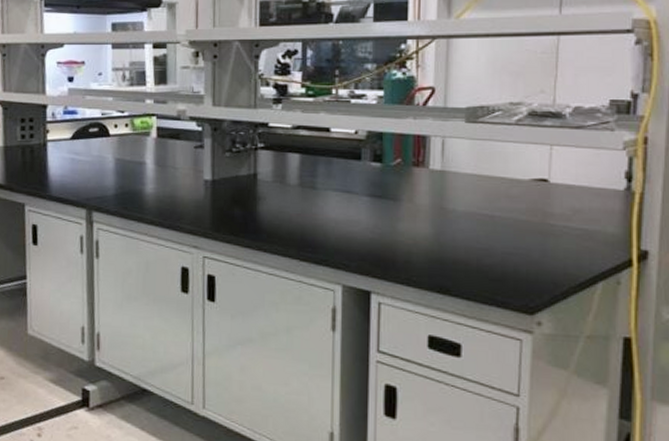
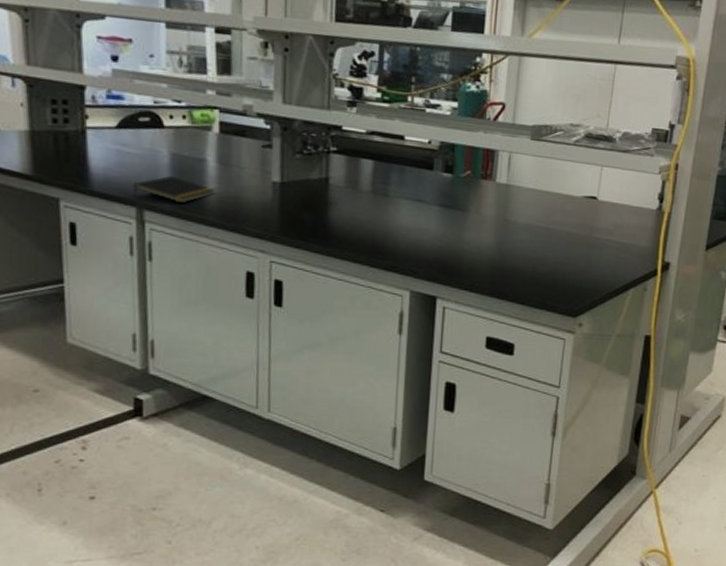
notepad: none [83,178,153,204] -> present [133,175,215,204]

